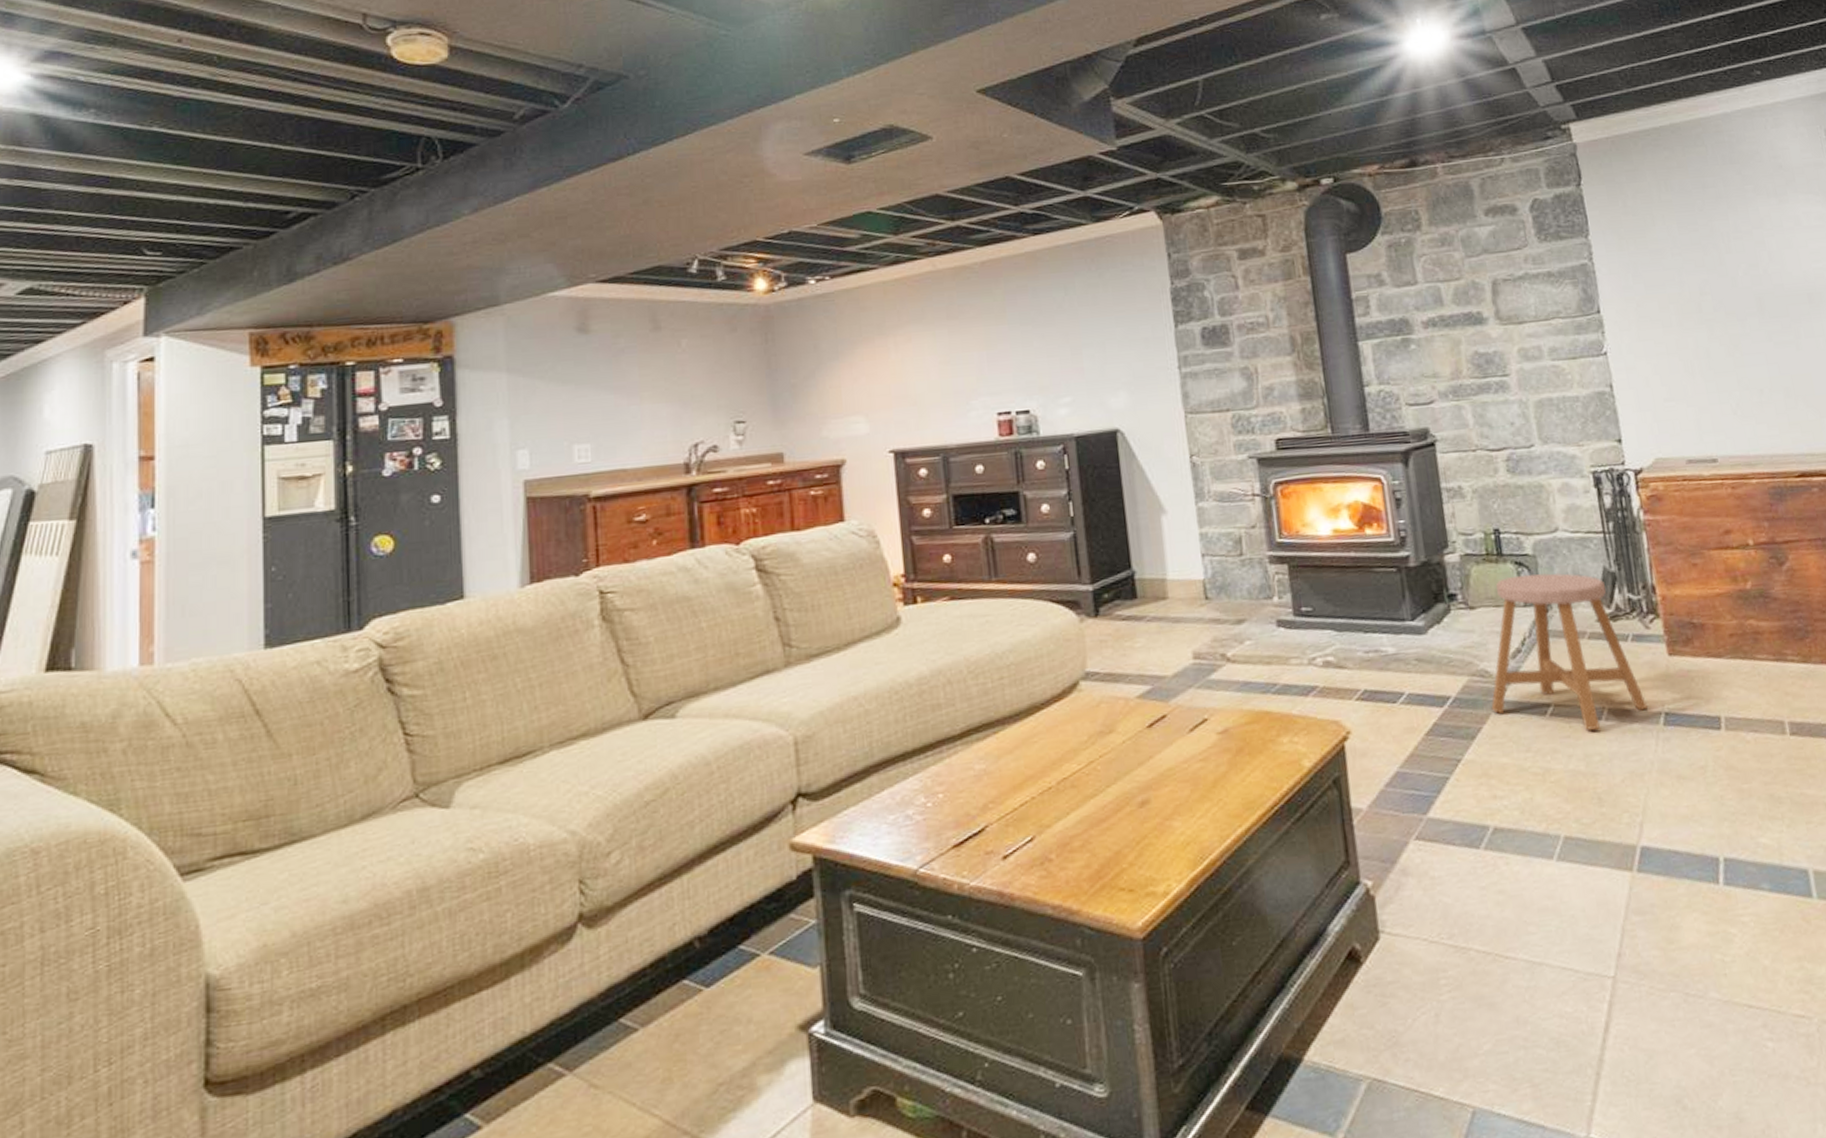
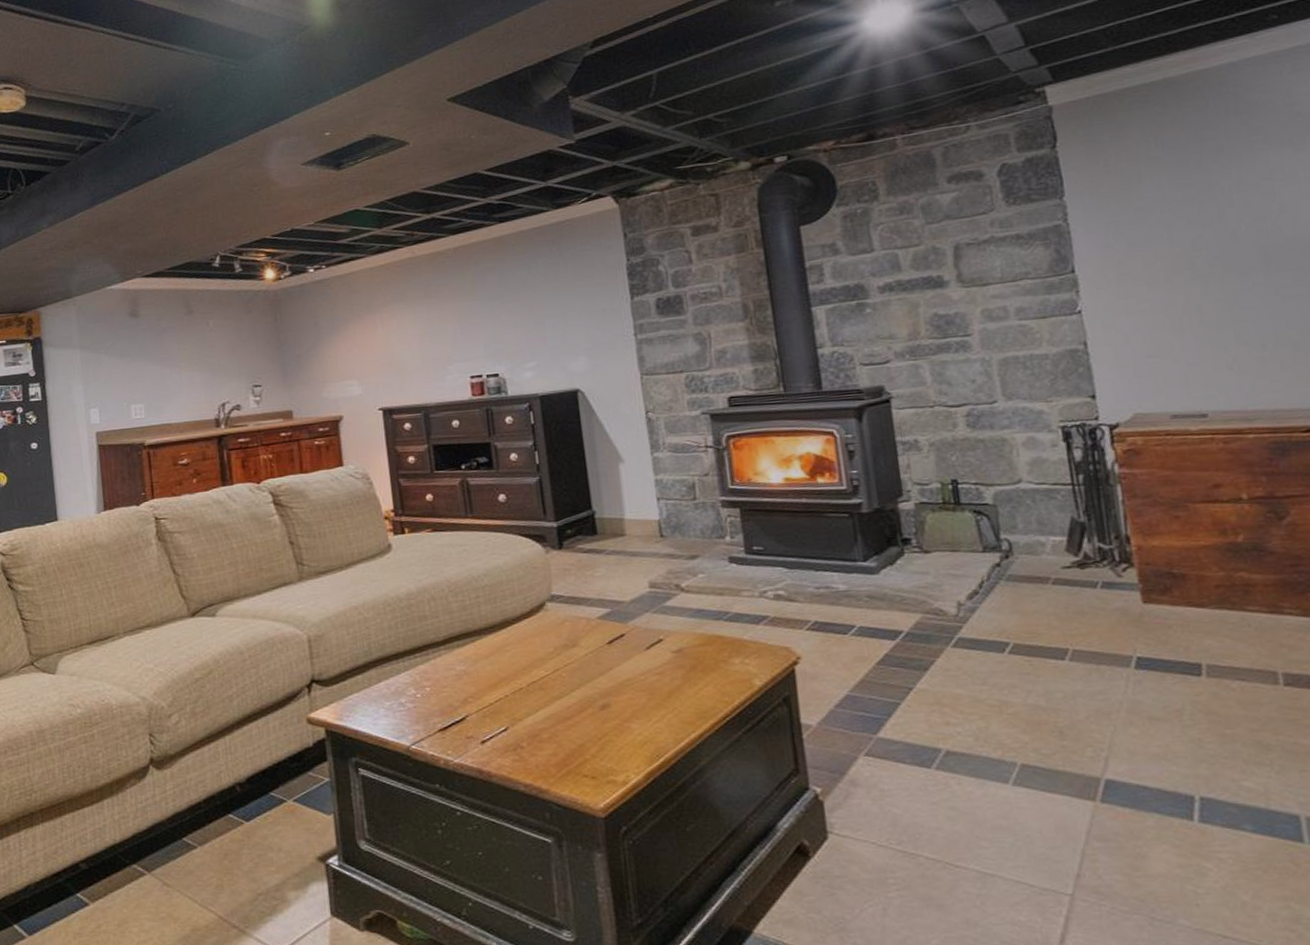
stool: present [1491,572,1649,730] -> none [945,521,1119,669]

